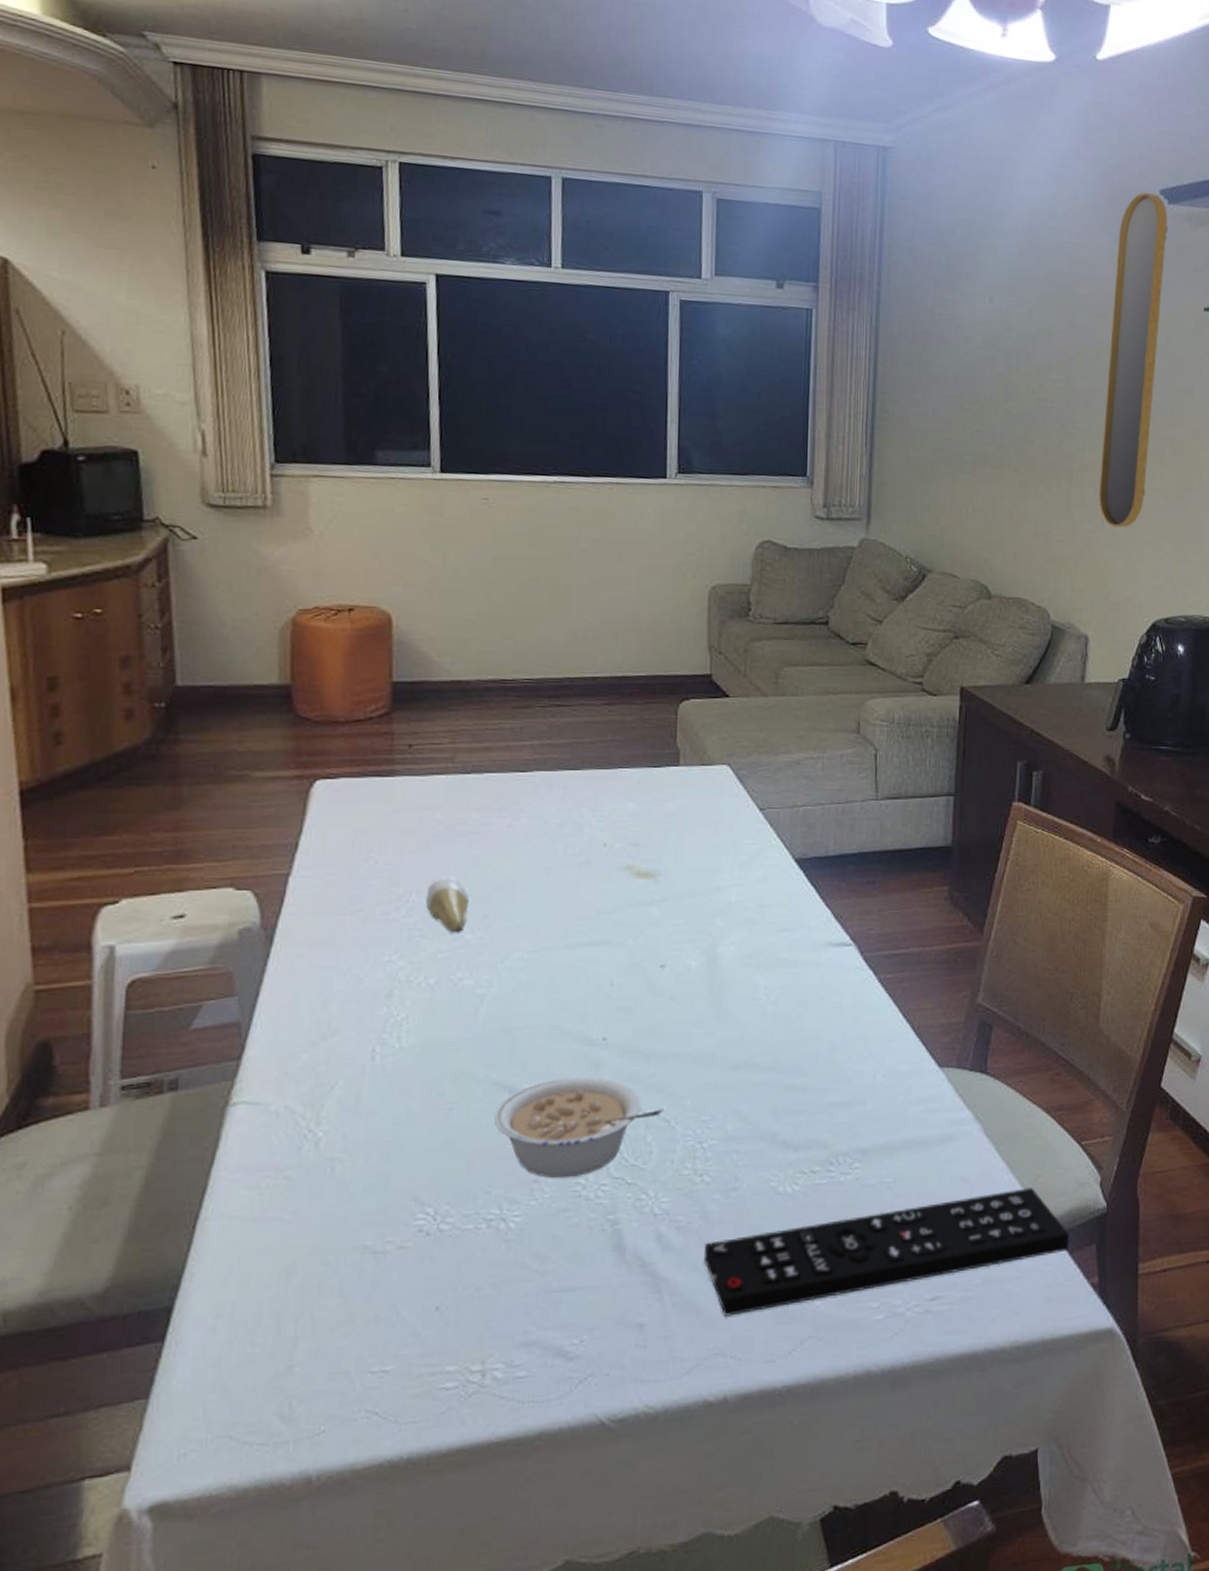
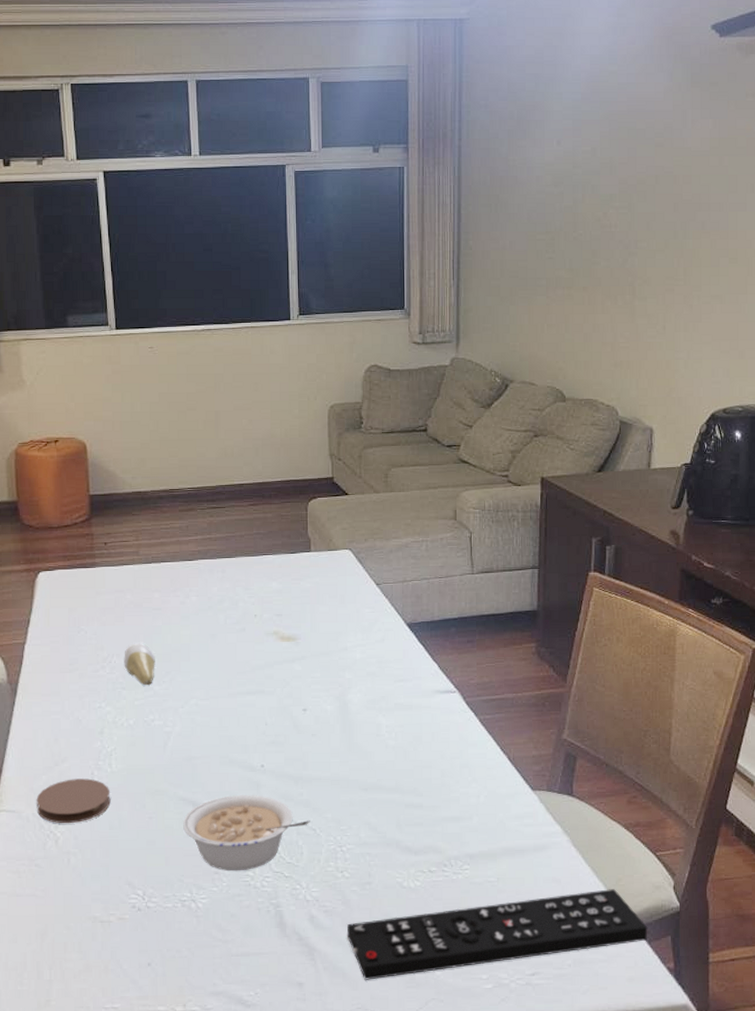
coaster: none [291,1057,397,1120] -> present [36,778,111,824]
home mirror: present [1098,193,1168,528] -> none [660,30,719,332]

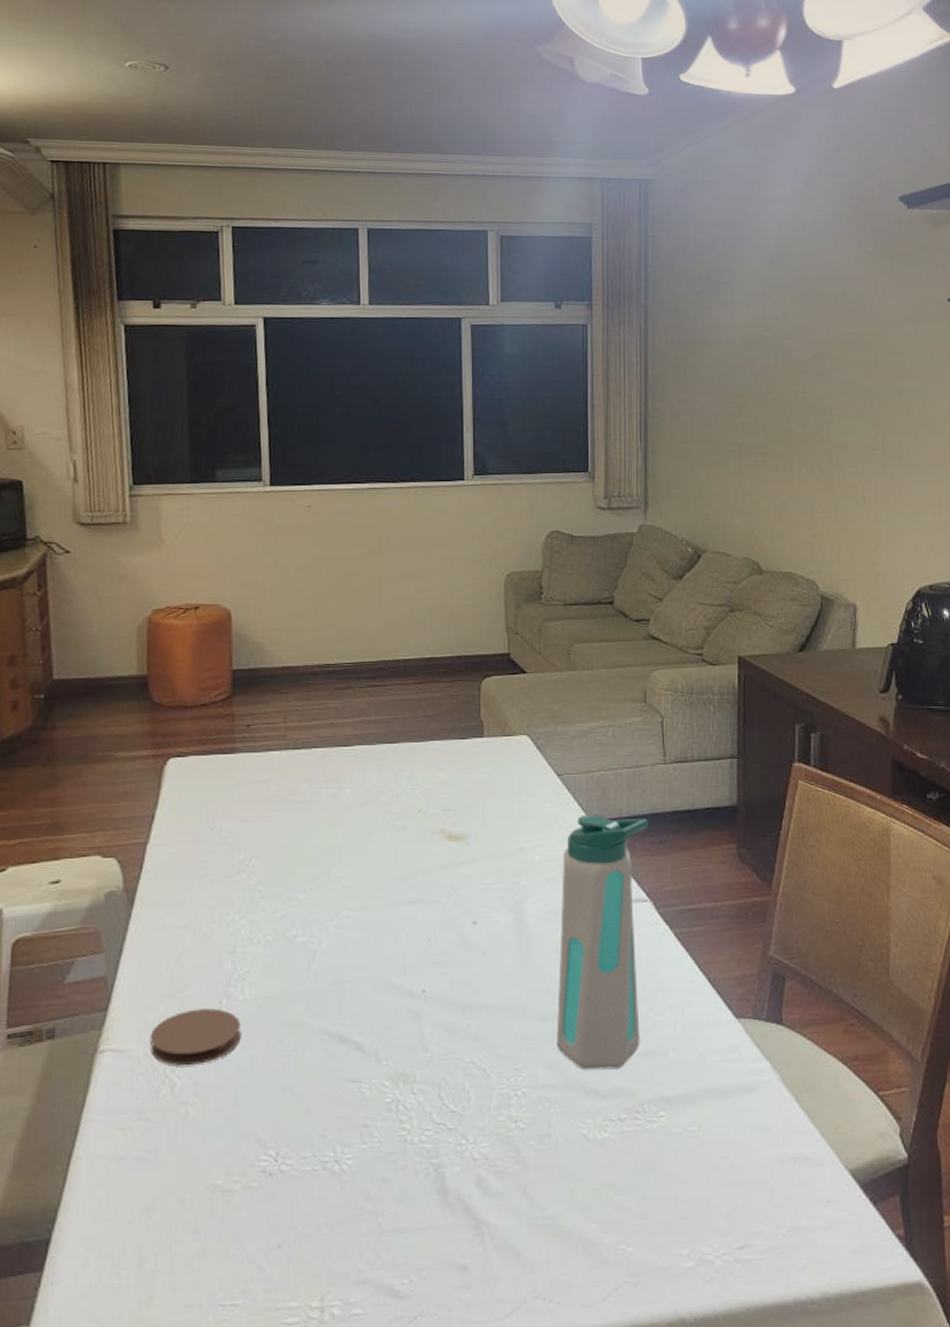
tooth: present [124,643,155,686] -> none [264,843,301,894]
legume: present [183,795,310,872] -> none [327,1027,479,1124]
remote control: present [346,889,648,980] -> none [521,1138,873,1260]
water bottle: none [376,618,458,831] -> present [556,814,649,1070]

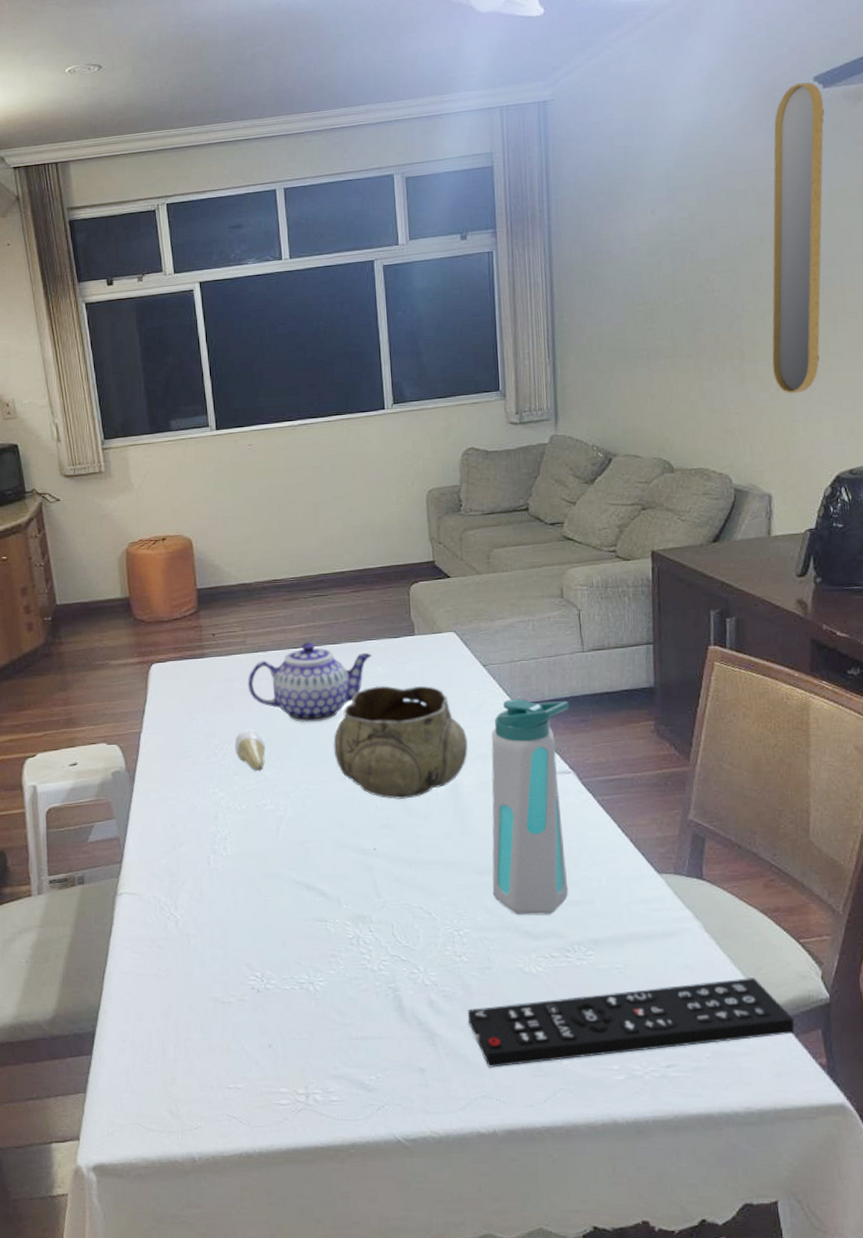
coaster: present [150,1008,241,1066] -> none [156,862,227,906]
tooth: none [264,843,301,894] -> present [235,730,265,771]
teapot: none [285,740,435,836] -> present [247,642,372,723]
decorative bowl: none [383,794,538,930] -> present [333,685,469,799]
remote control: none [521,1138,873,1260] -> present [467,978,795,1068]
home mirror: none [858,201,908,503] -> present [771,82,824,394]

